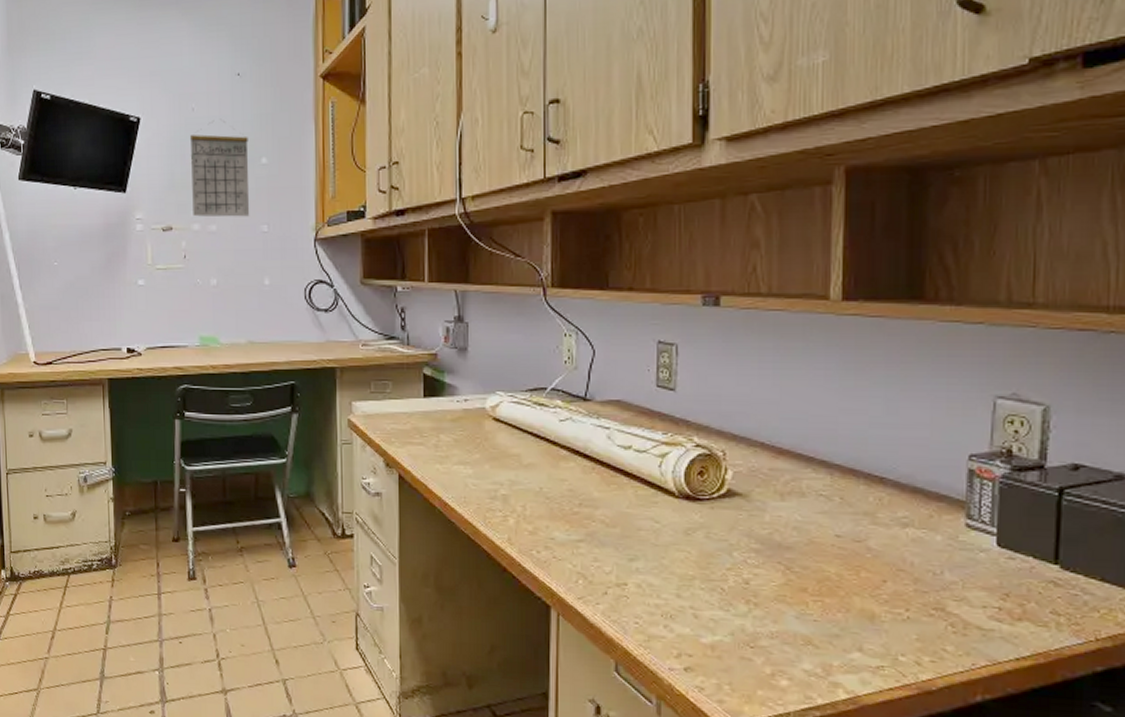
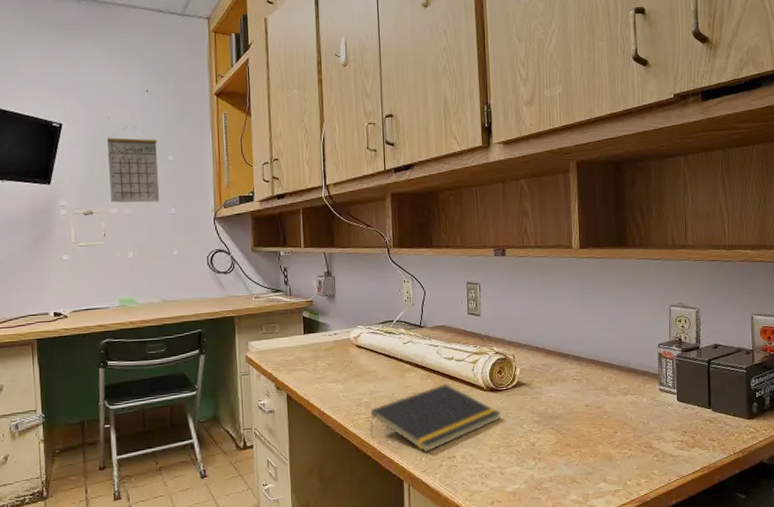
notepad: none [507,480,700,573] -> present [370,383,501,453]

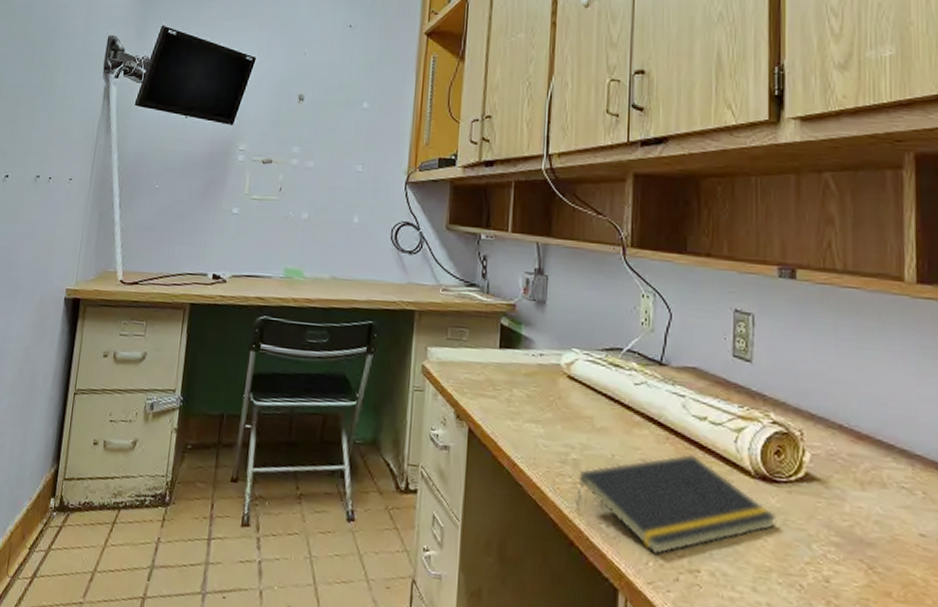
calendar: present [106,126,160,203] -> none [293,65,353,156]

